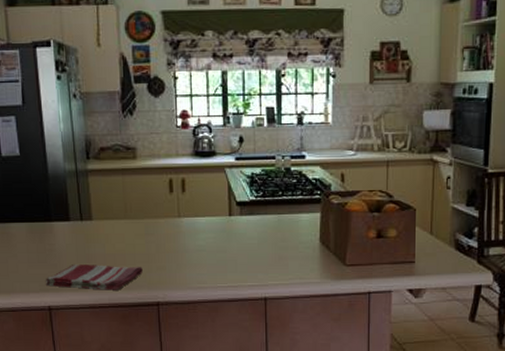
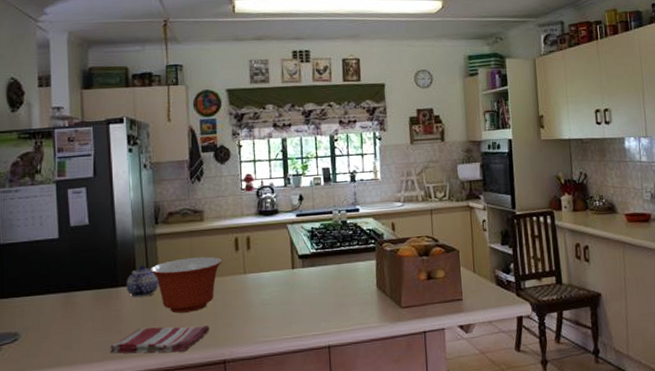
teapot: none [59,201,92,234] -> present [126,265,159,298]
mixing bowl: none [82,196,156,252] -> present [149,256,222,313]

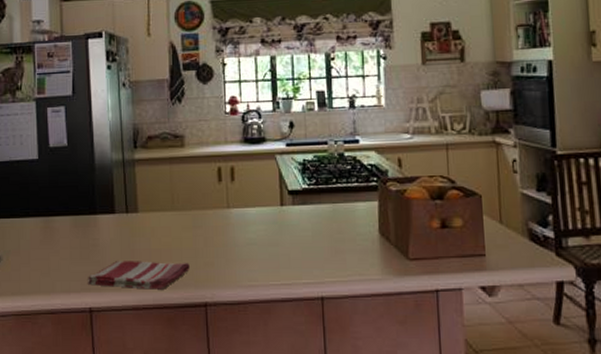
teapot: present [126,265,159,298] -> none [104,192,137,227]
mixing bowl: present [149,256,222,313] -> none [128,186,204,247]

